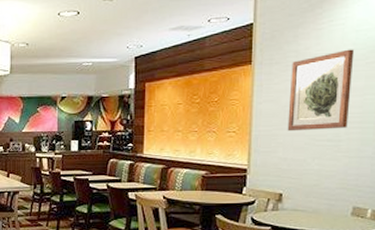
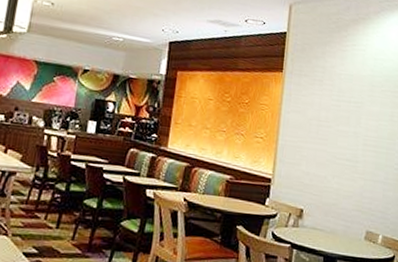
wall art: present [287,49,355,132] -> none [311,74,373,150]

